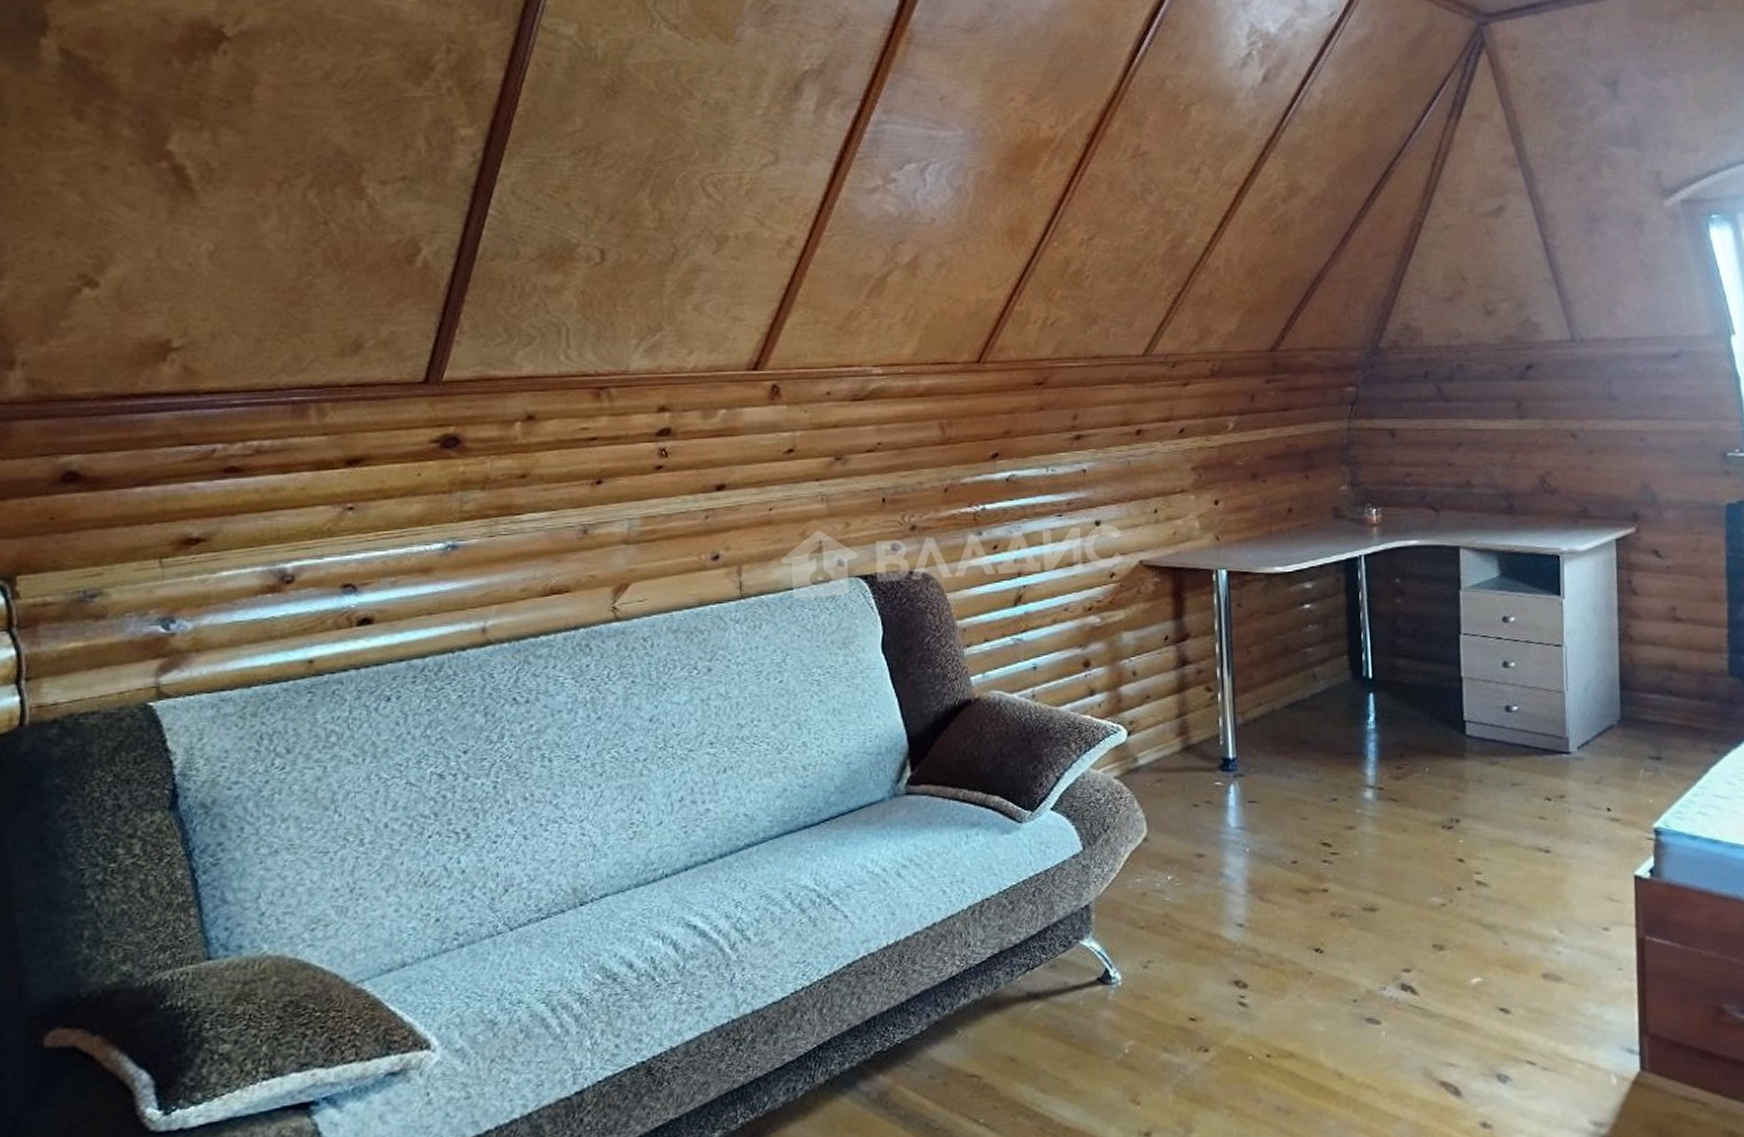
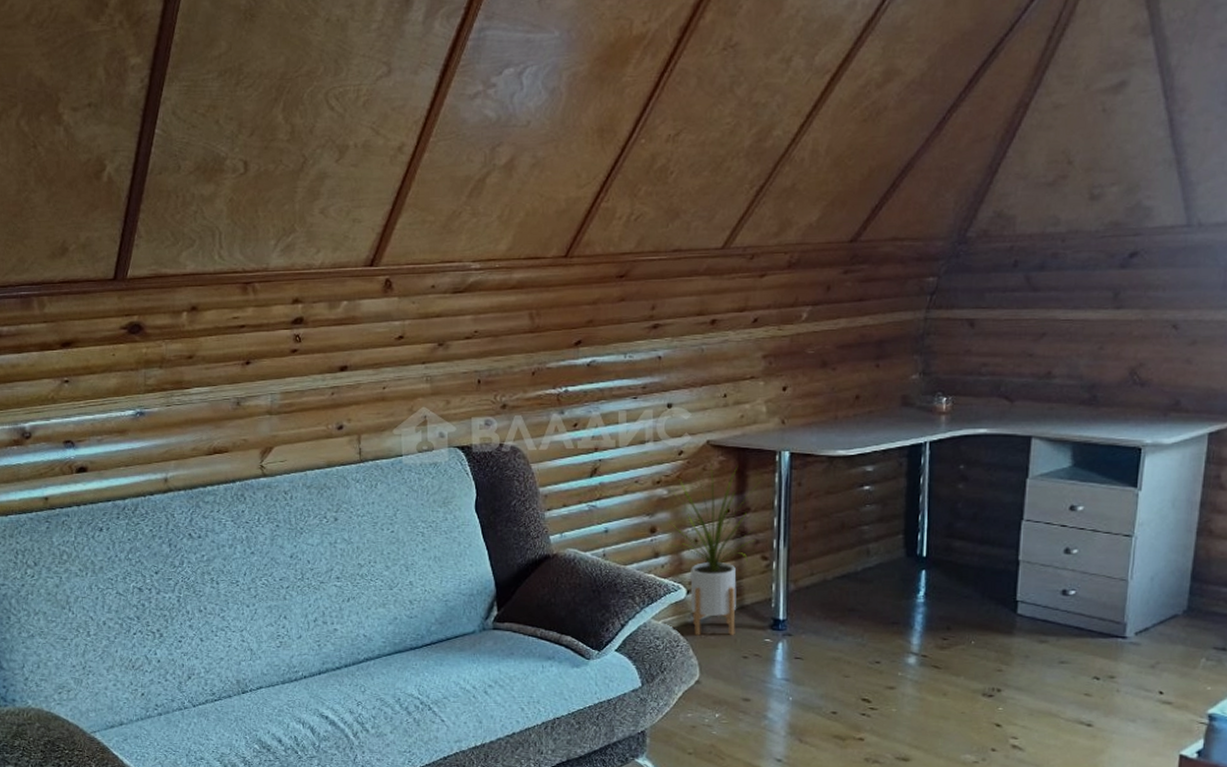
house plant: none [1100,584,1200,784] -> present [667,462,761,636]

